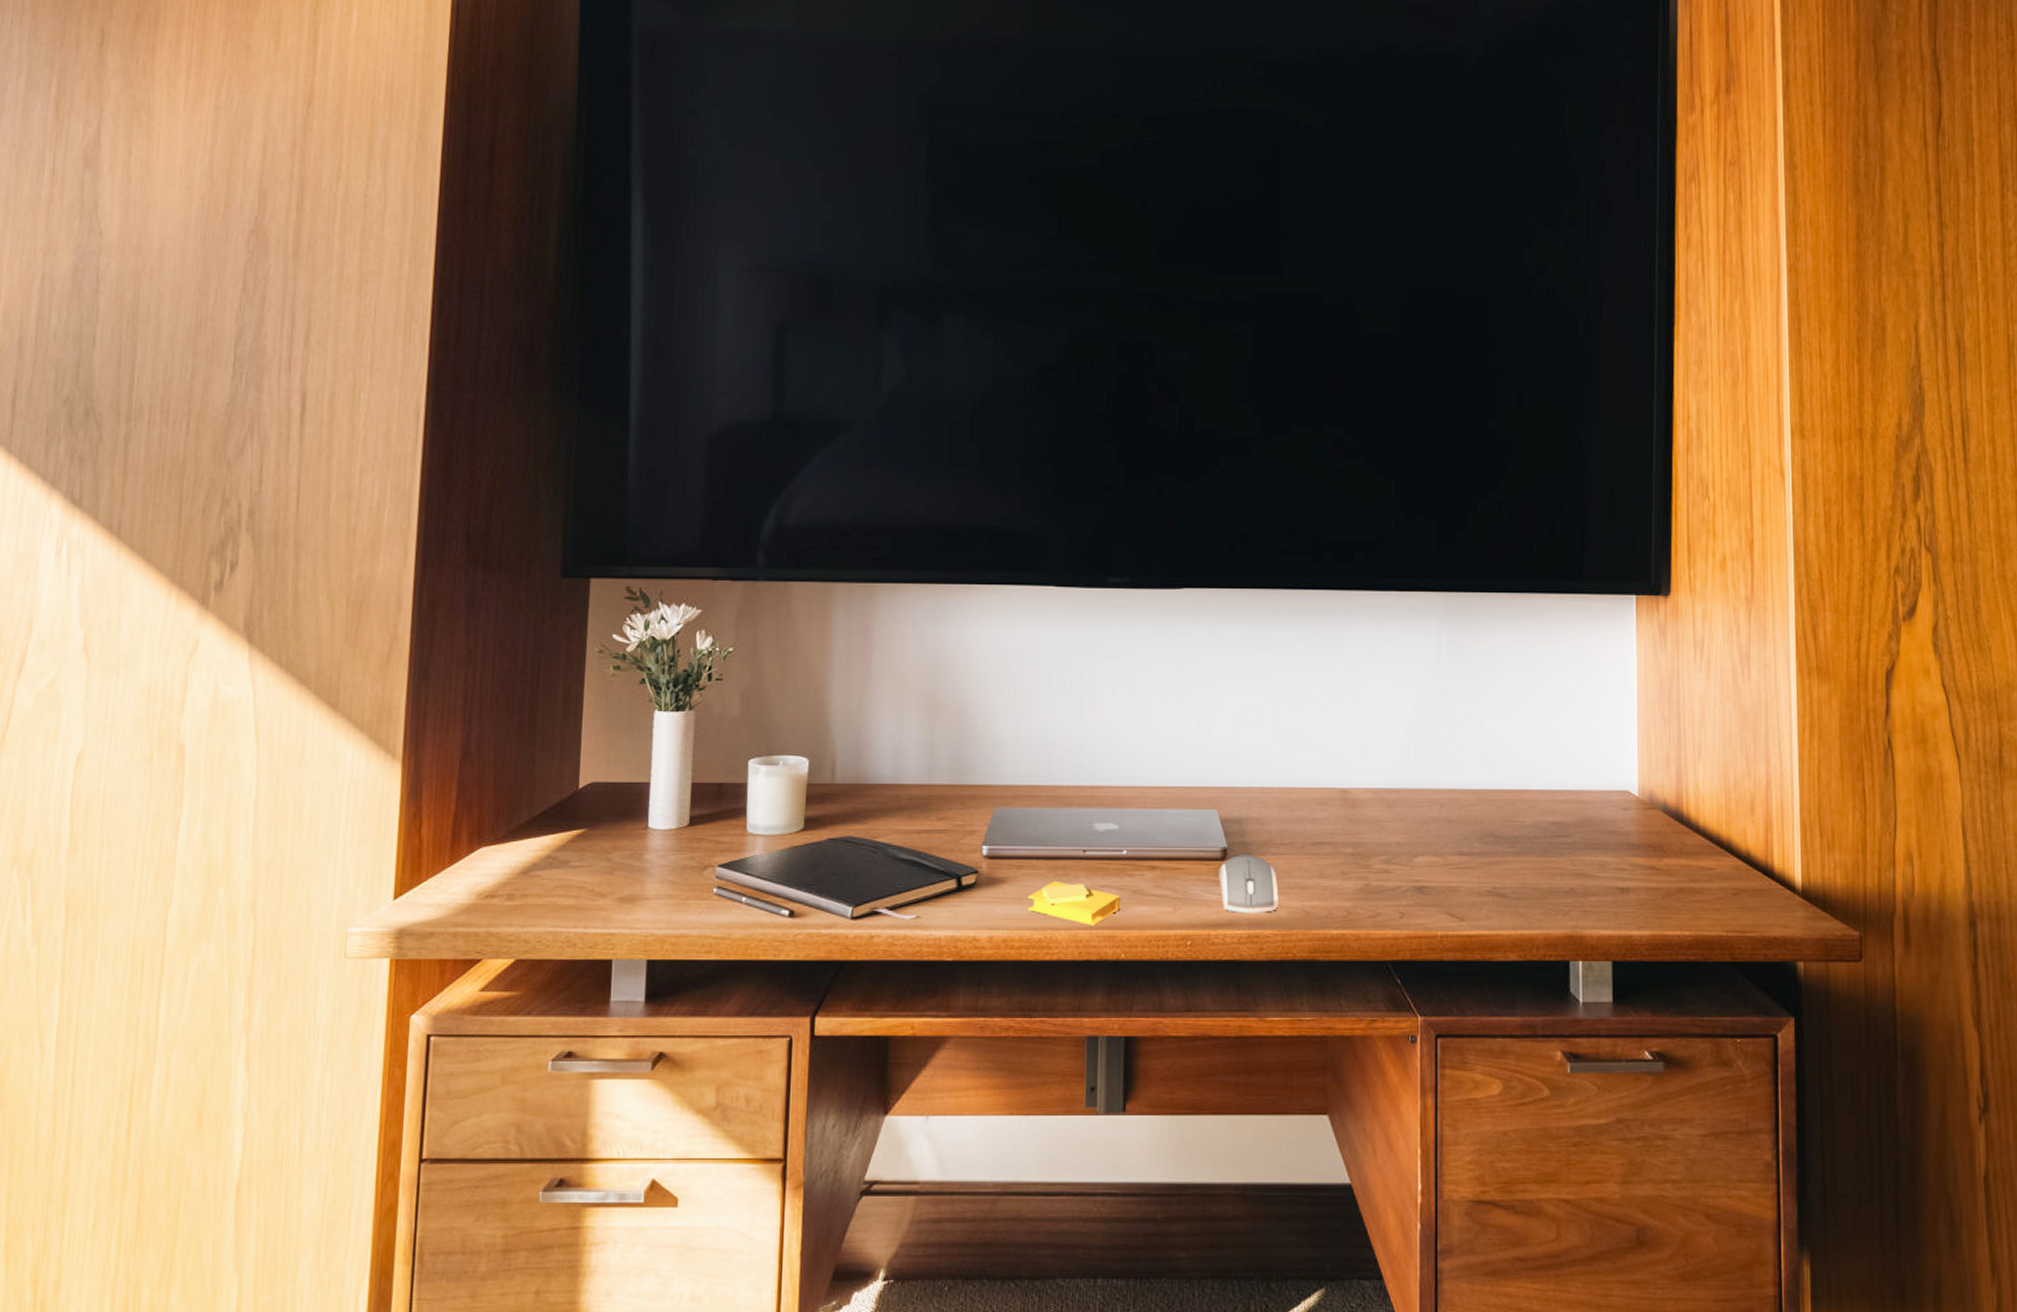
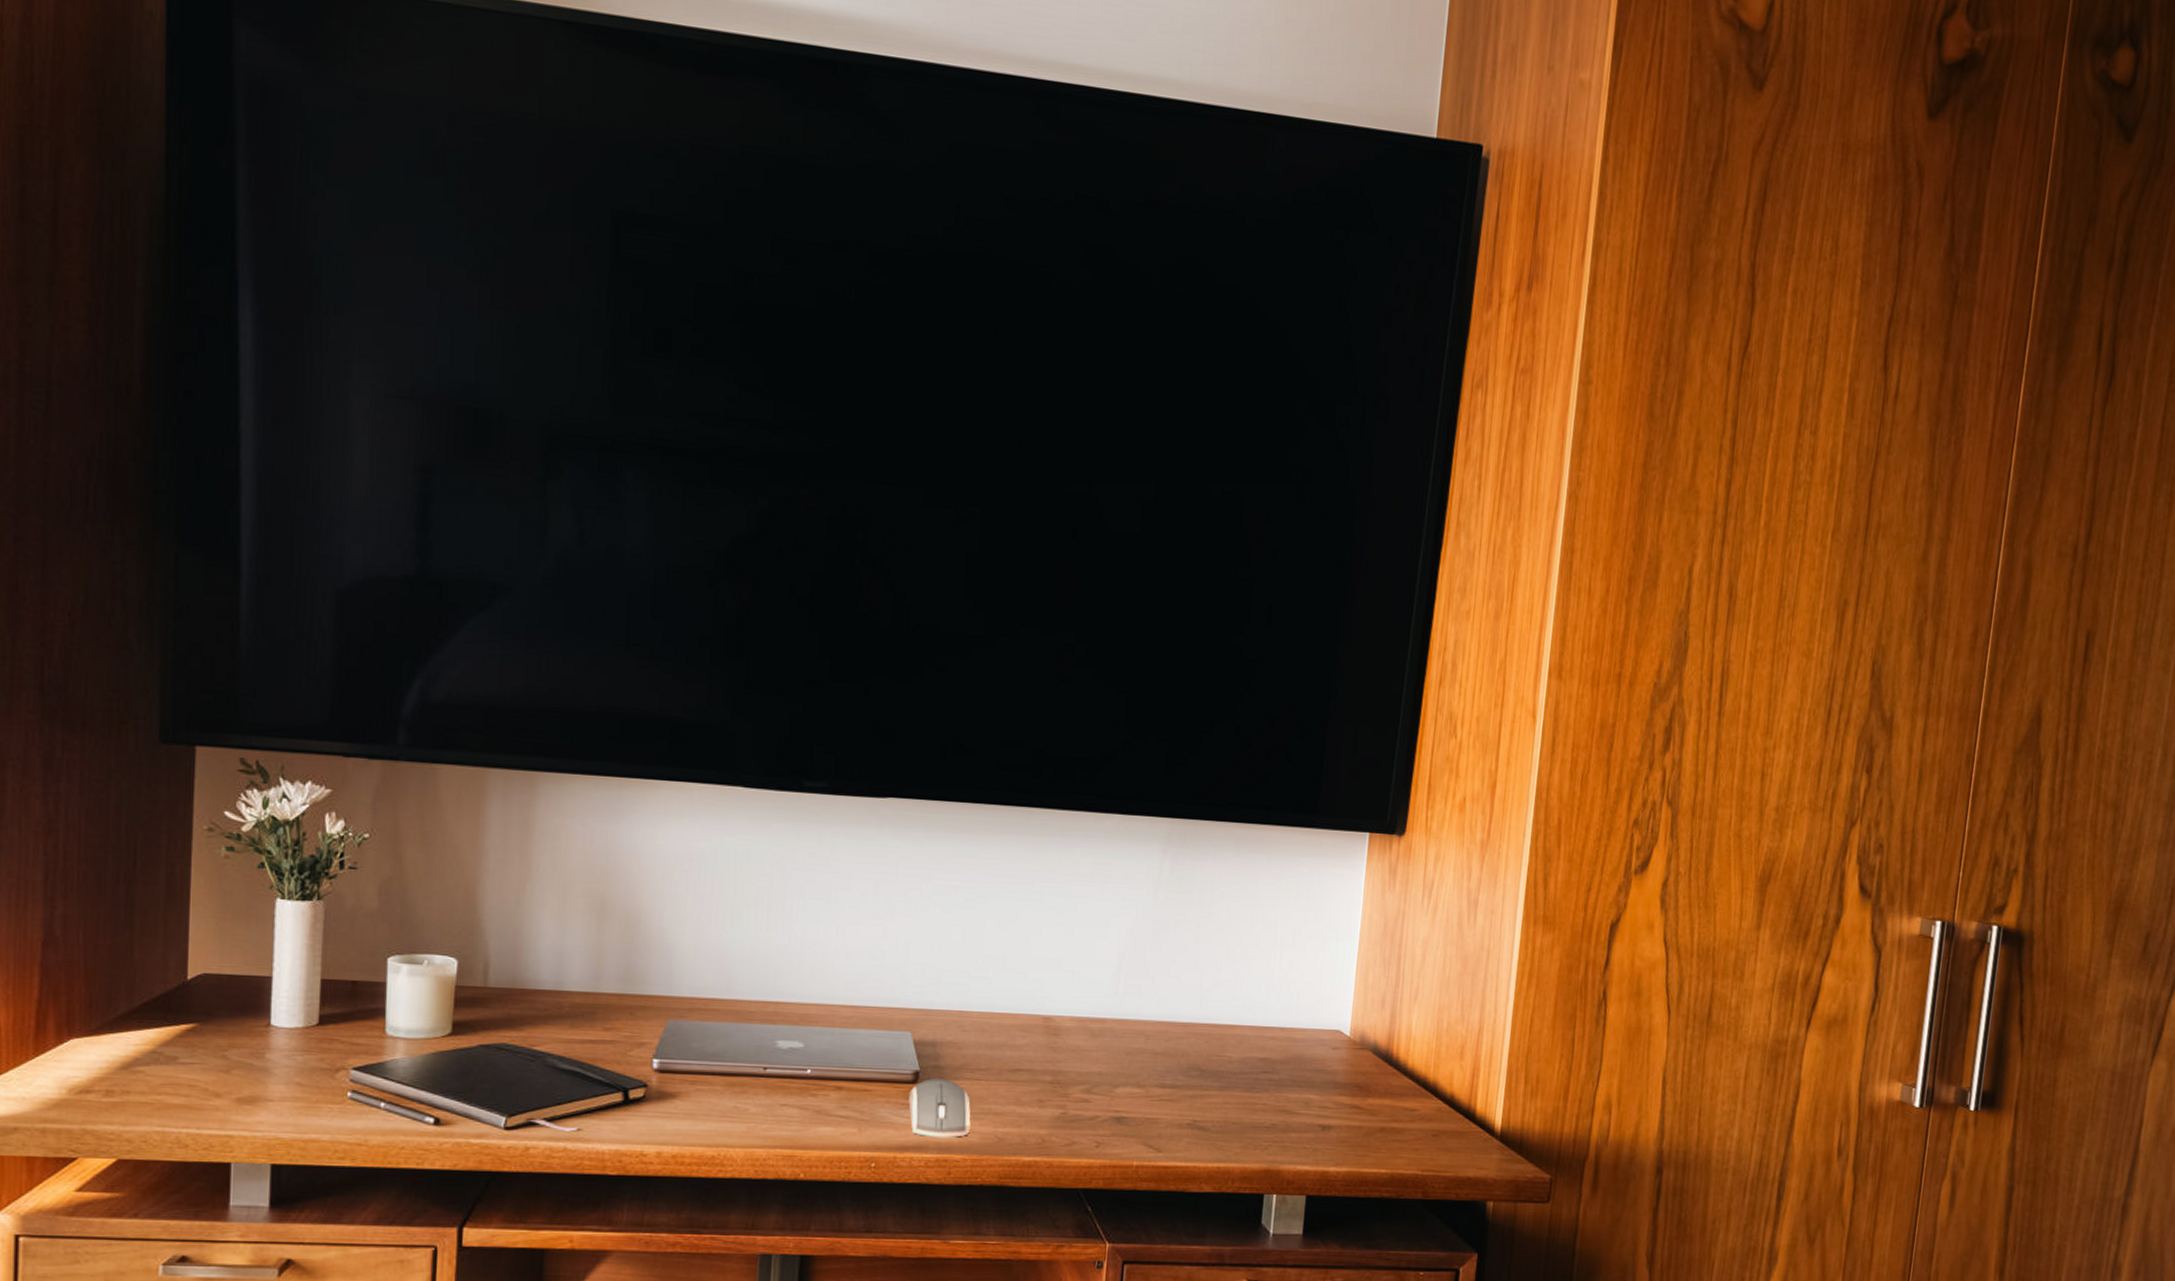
sticky notes: present [1027,881,1121,926] -> none [700,1097,803,1145]

